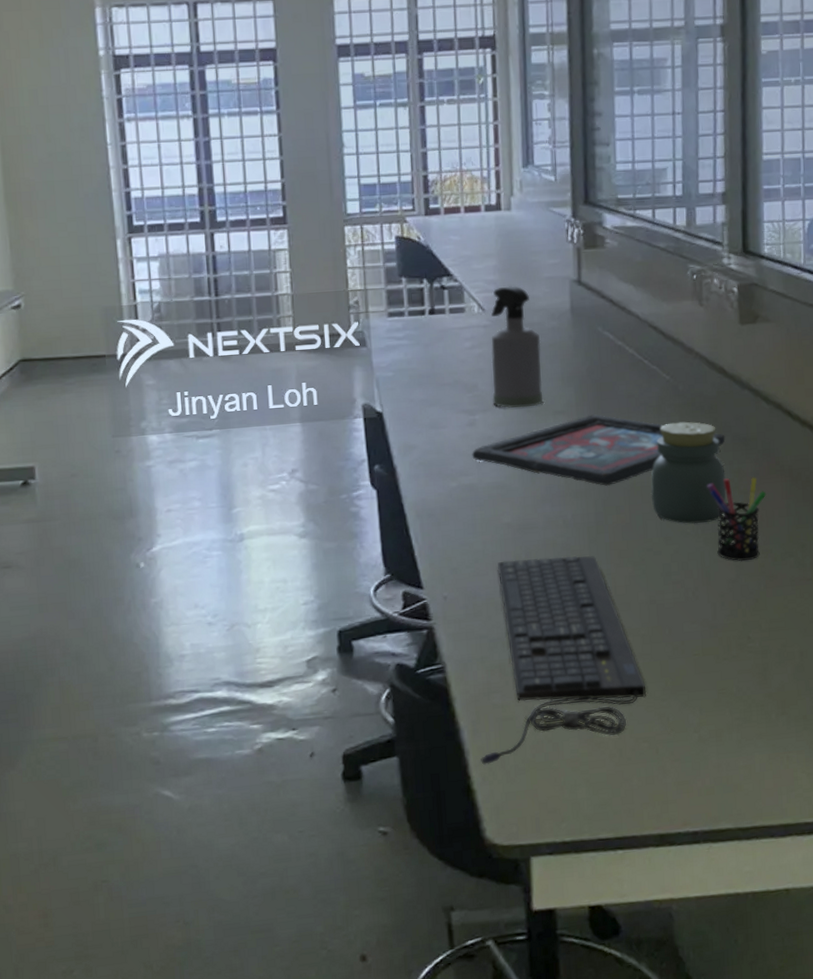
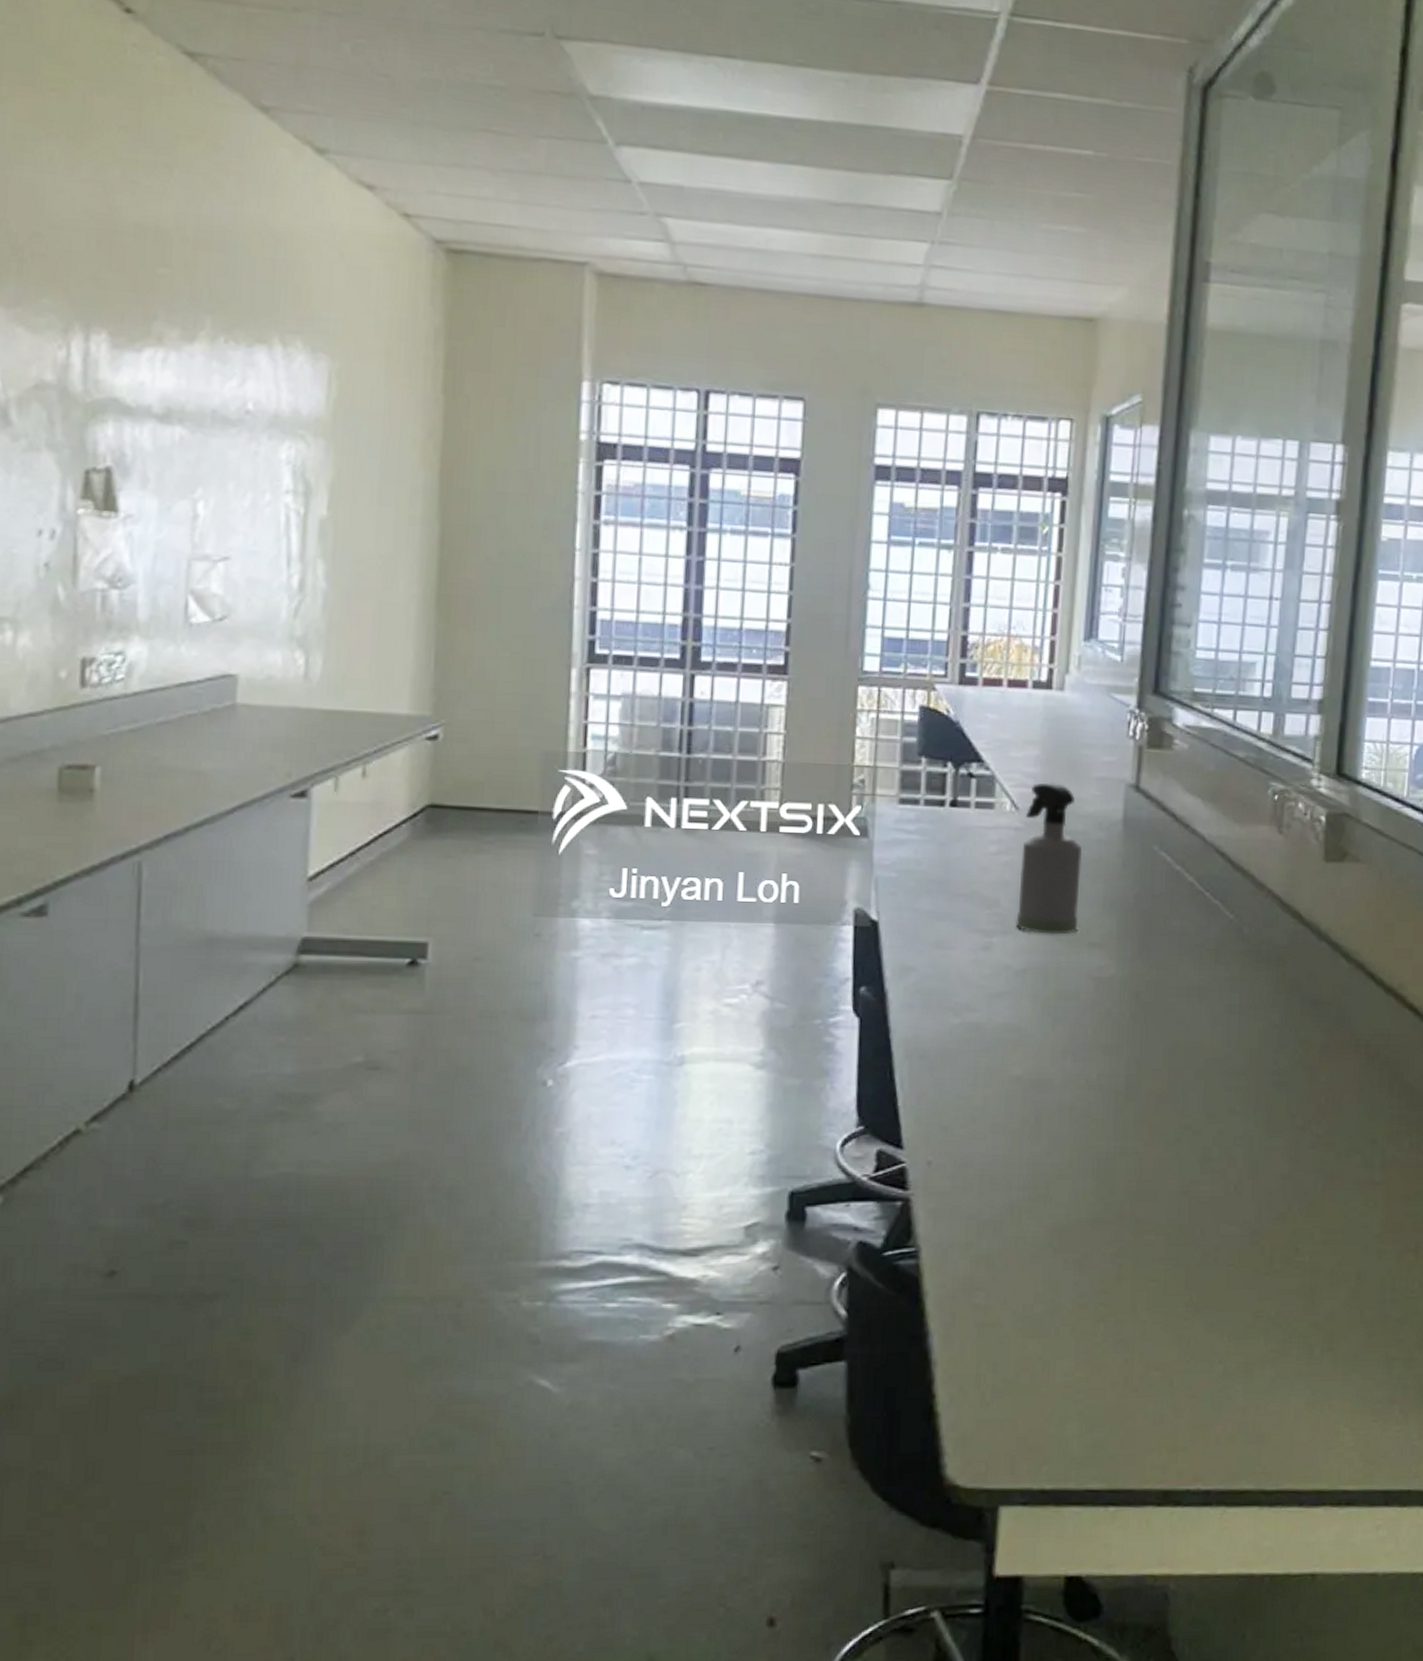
picture frame: present [472,414,725,486] -> none [982,952,1293,1042]
keyboard: present [481,555,647,766] -> none [950,1123,1166,1383]
jar: present [651,421,727,524] -> none [1196,972,1289,1101]
pen holder: present [707,476,767,562] -> none [1265,1048,1336,1154]

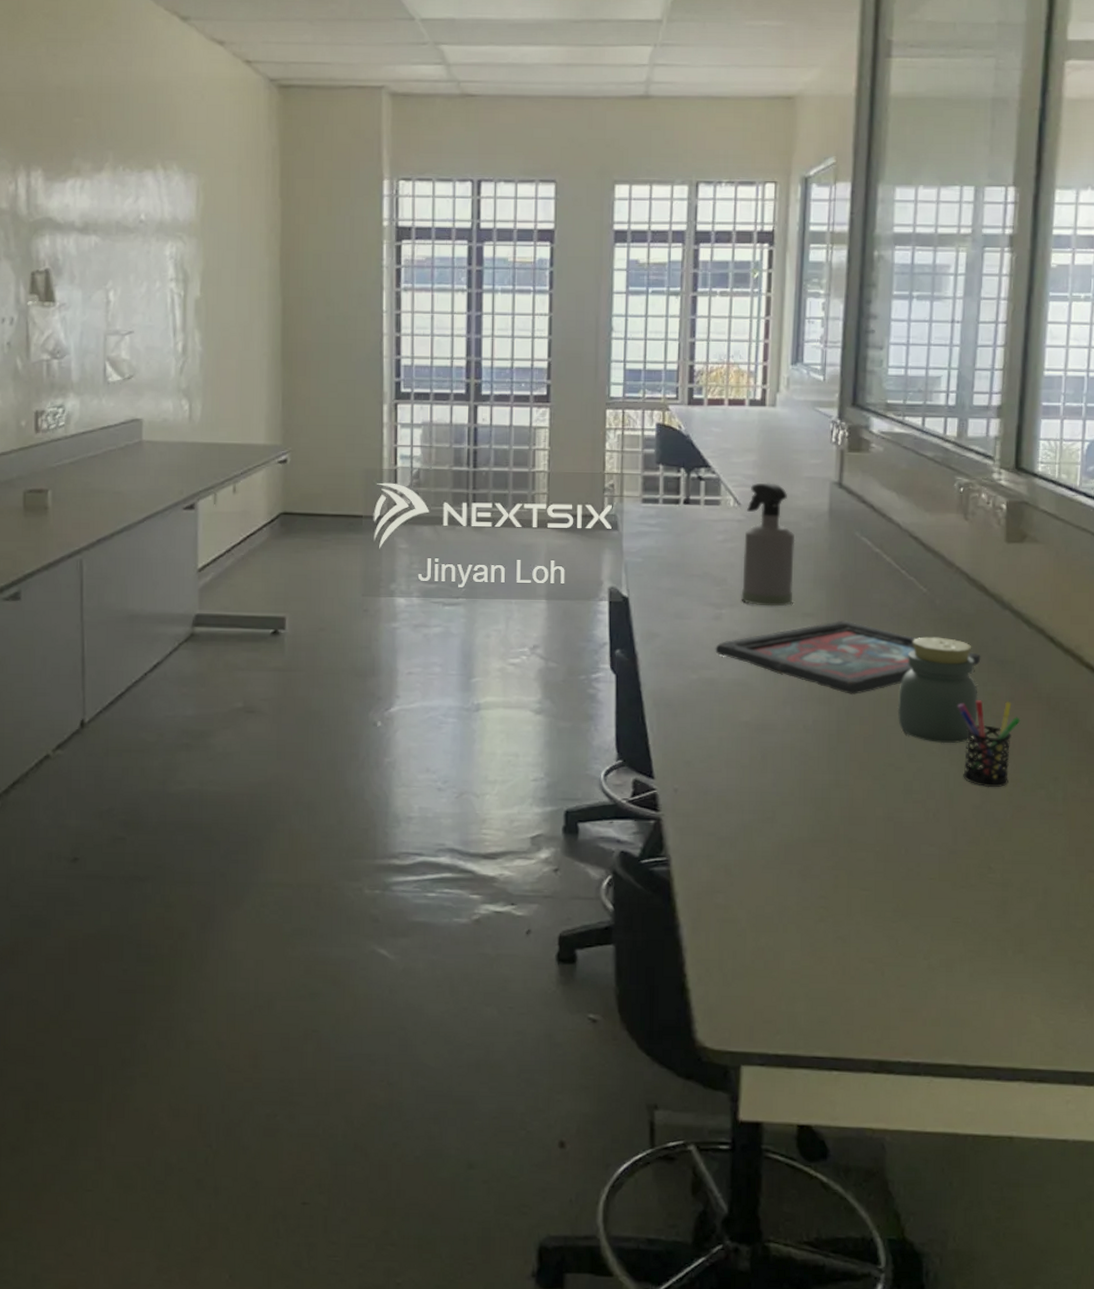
picture frame: none [982,952,1293,1042] -> present [715,620,981,694]
jar: none [1196,972,1289,1101] -> present [897,637,978,744]
pen holder: none [1265,1048,1336,1154] -> present [957,700,1021,788]

